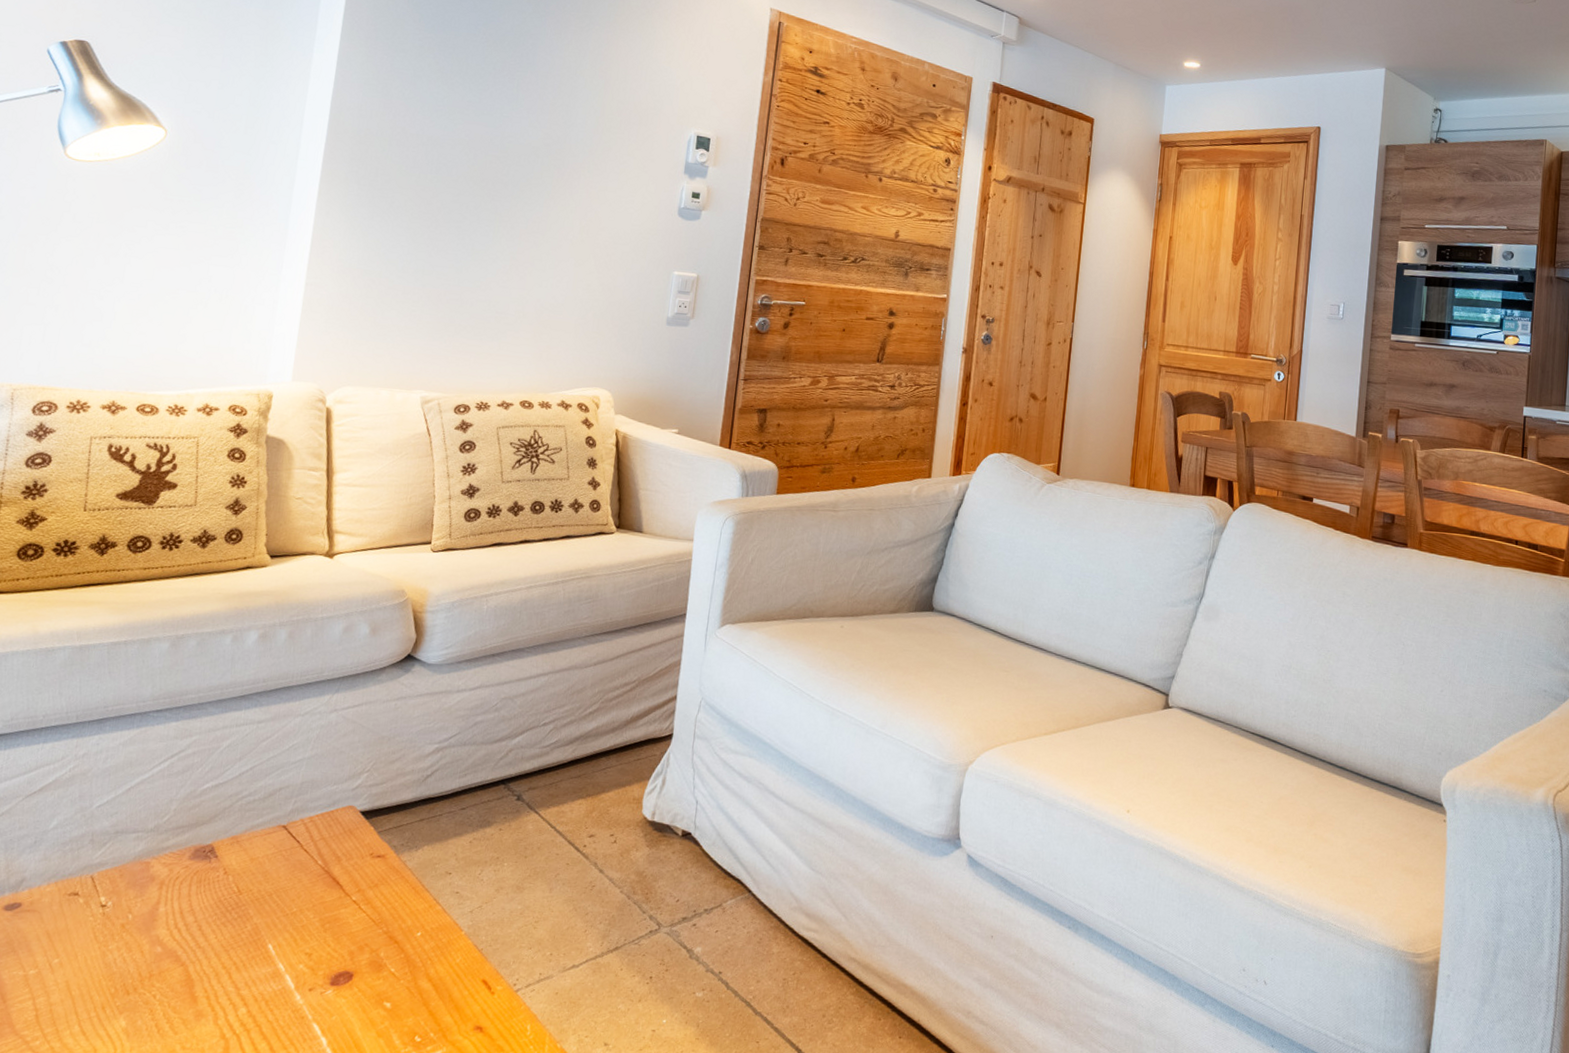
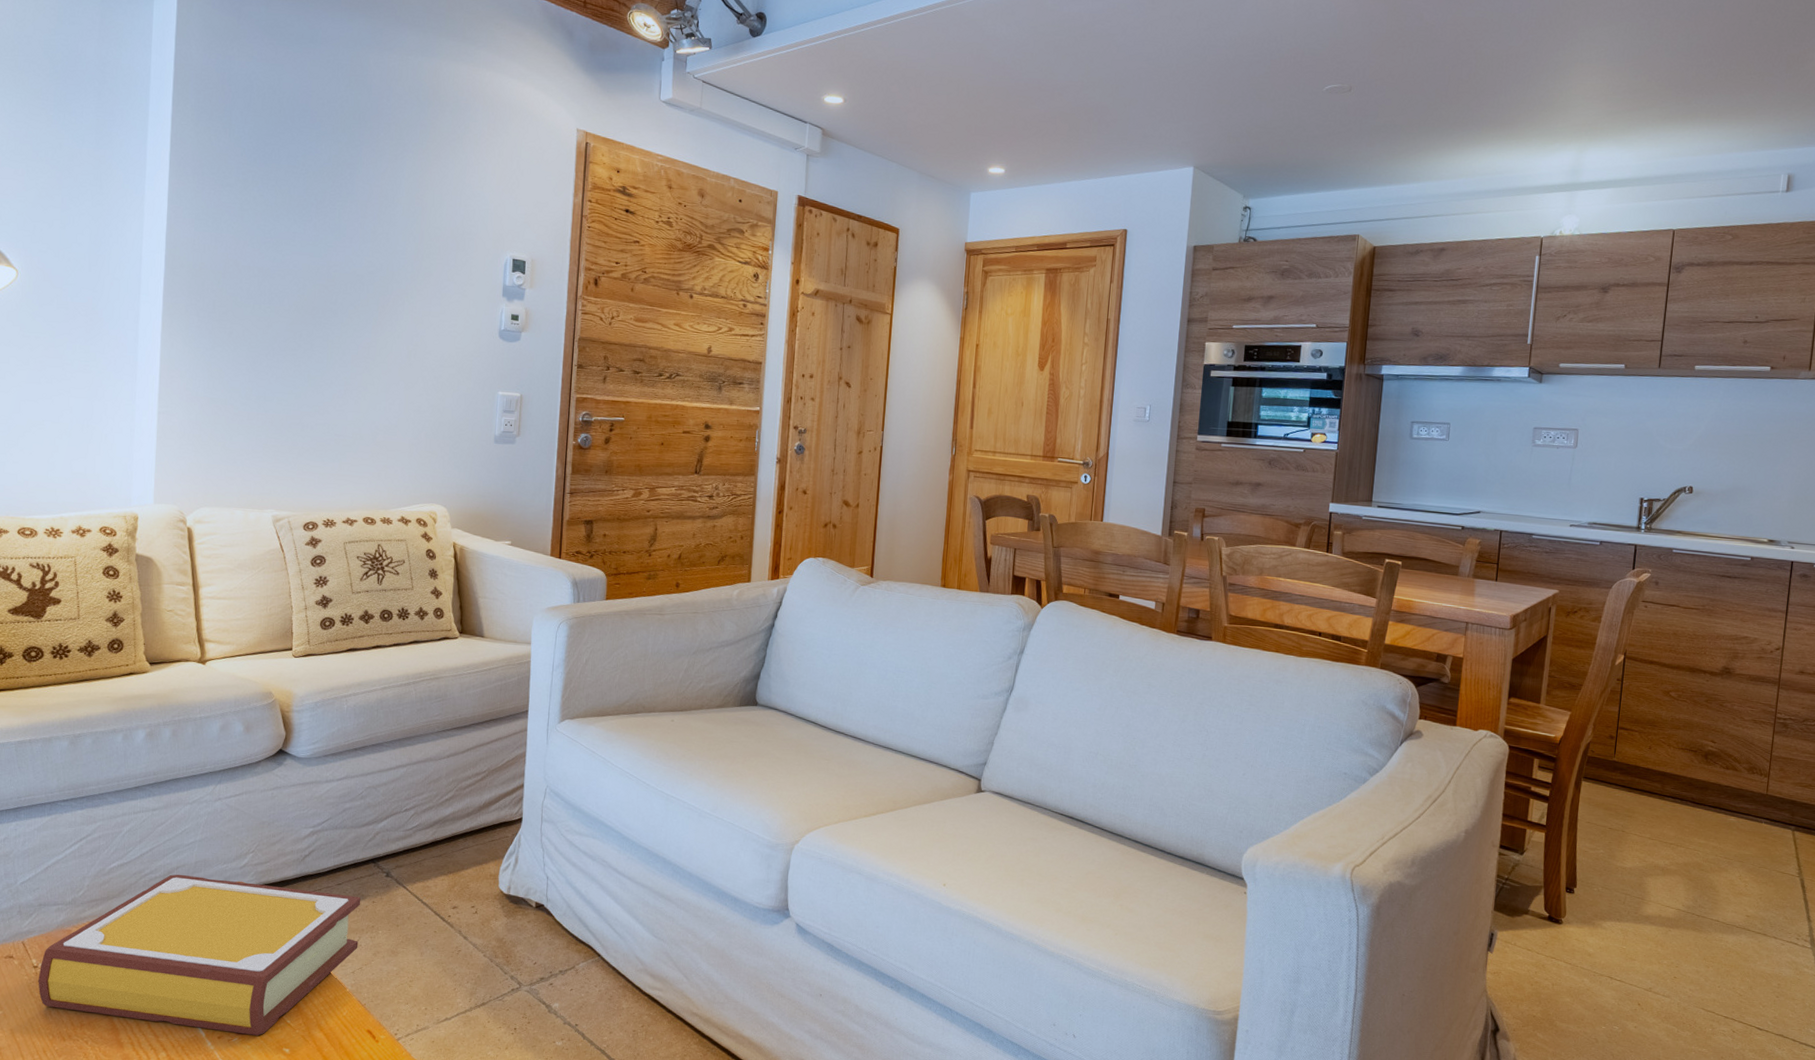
book: none [104,796,487,987] -> present [38,874,361,1036]

